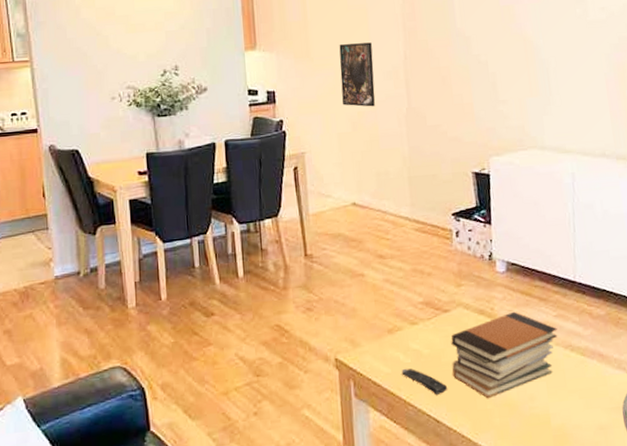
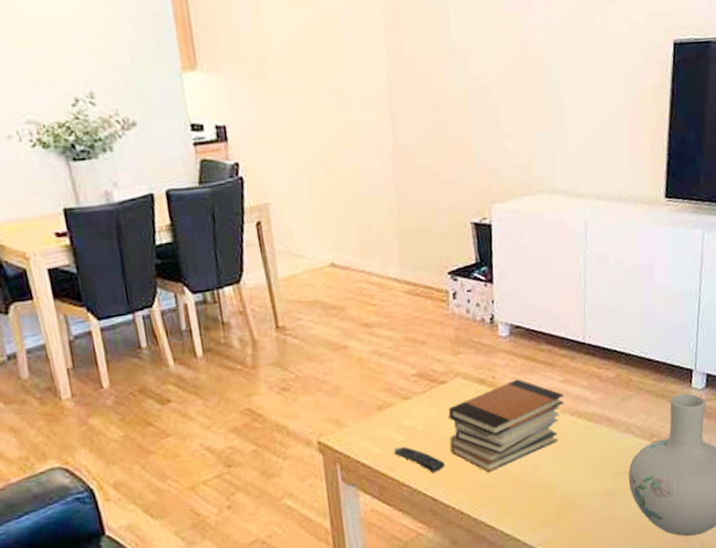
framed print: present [339,42,375,107] -> none [305,61,354,145]

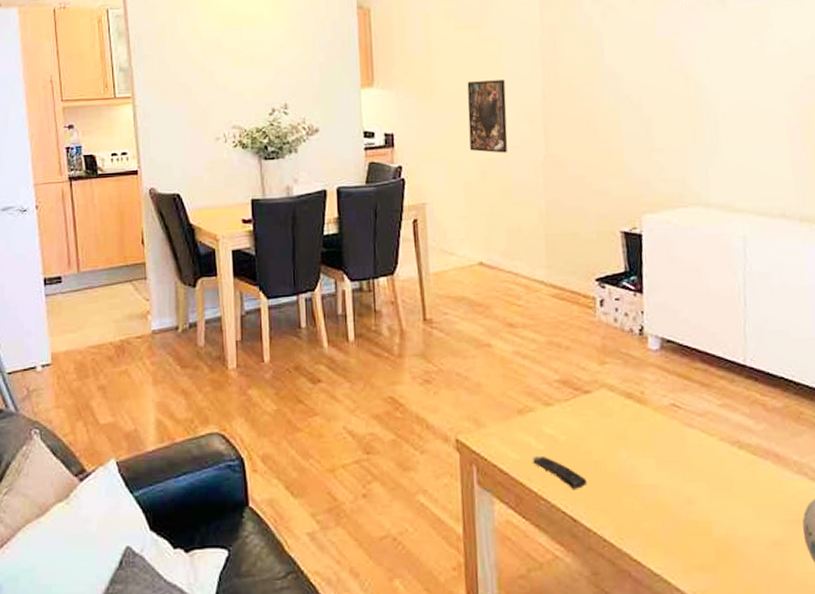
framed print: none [305,61,354,145] -> present [467,79,508,153]
book stack: present [448,379,565,472] -> none [592,397,723,497]

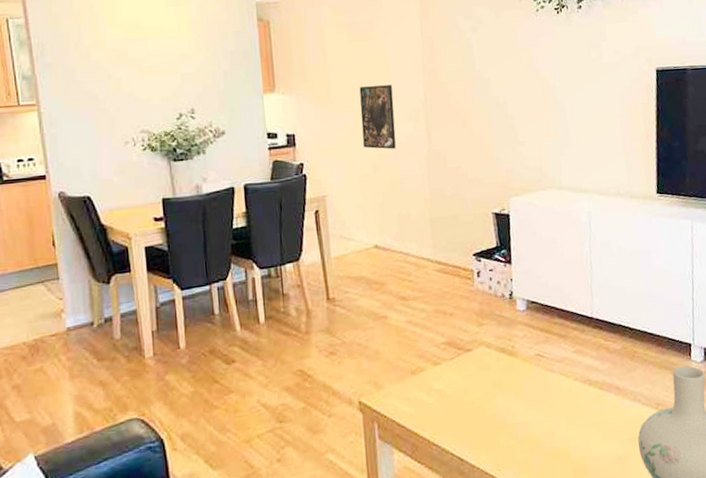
remote control: present [532,457,588,489] -> none [425,408,471,434]

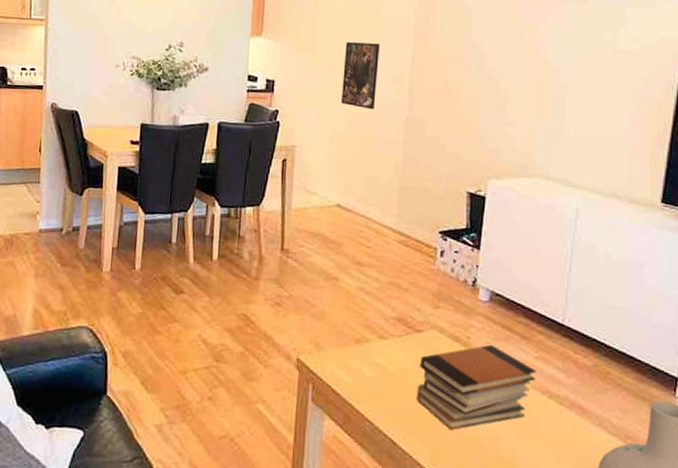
book stack: none [473,348,577,434] -> present [417,344,536,430]

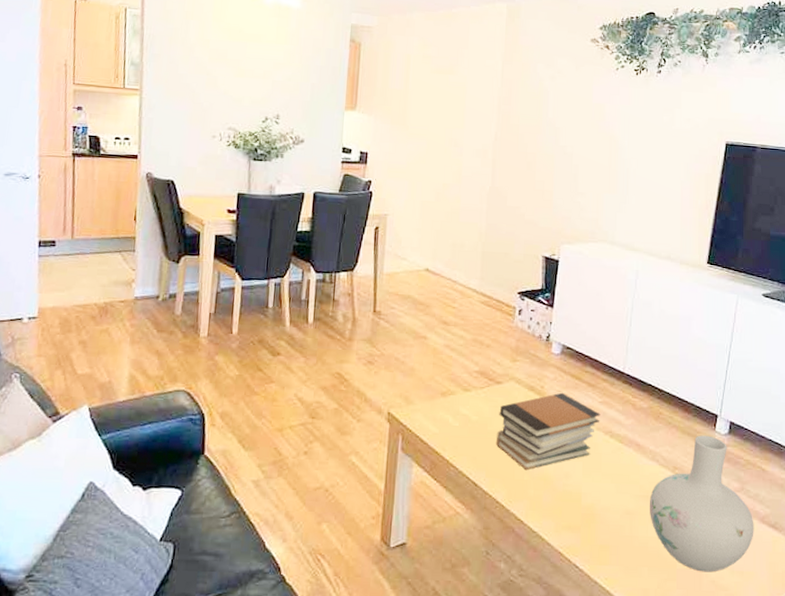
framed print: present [341,42,380,110] -> none [430,117,466,181]

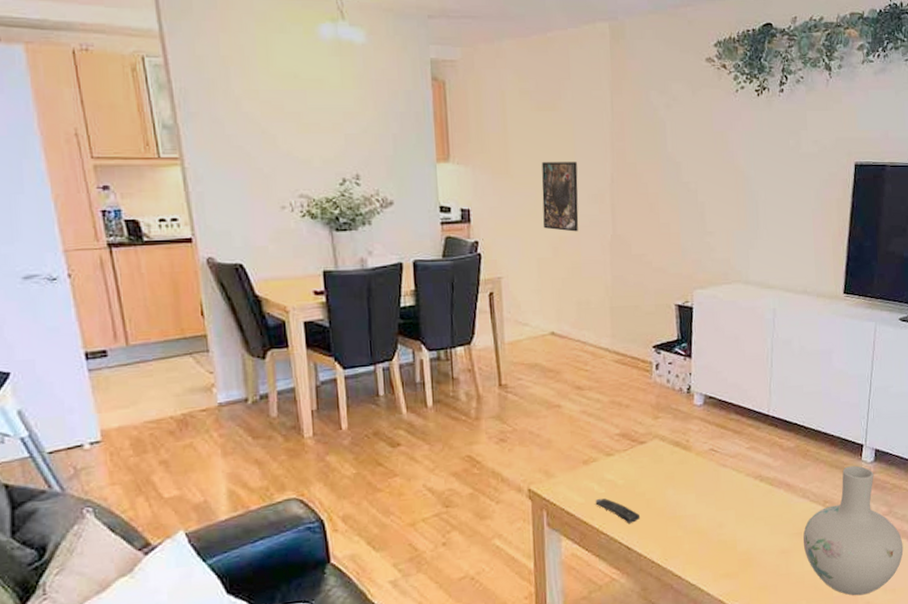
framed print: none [430,117,466,181] -> present [542,162,579,232]
remote control: none [448,432,490,460] -> present [595,498,641,523]
book stack: present [496,392,601,470] -> none [645,443,749,526]

